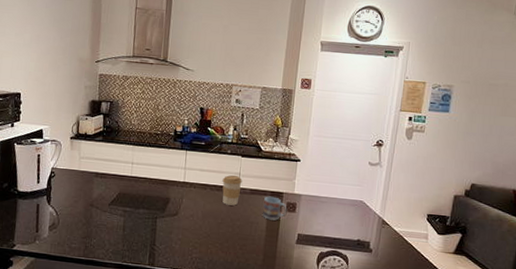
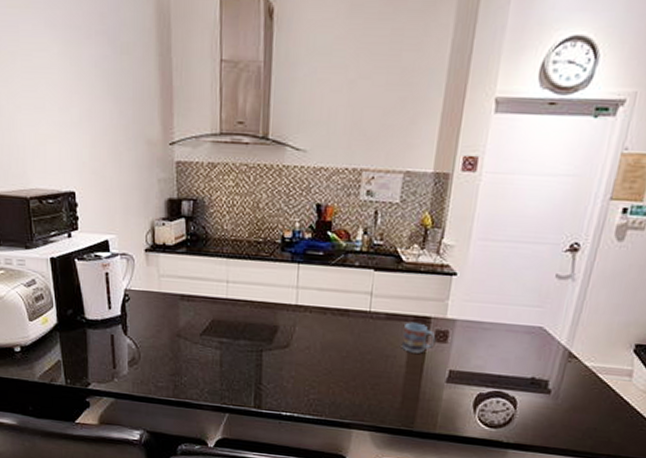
coffee cup: present [222,175,242,206] -> none [347,294,375,335]

